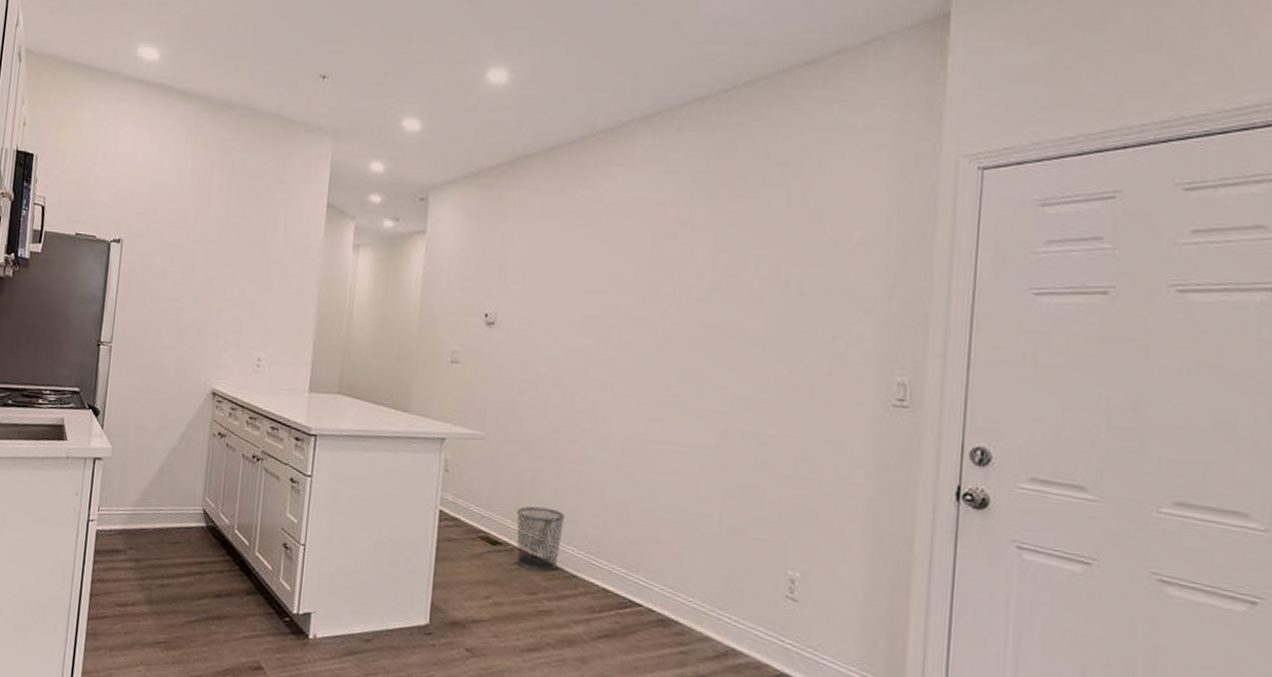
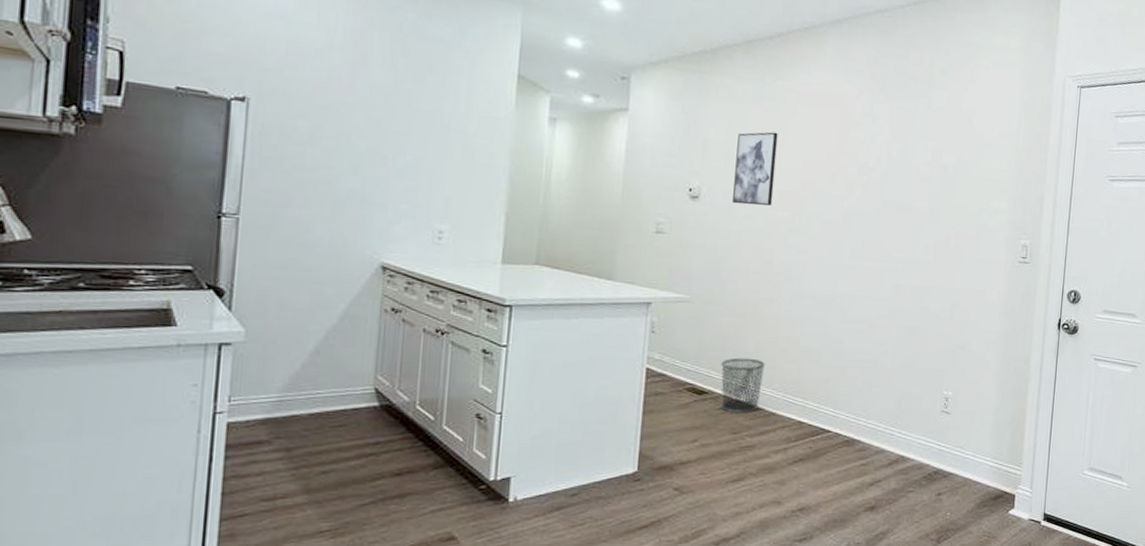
wall art: none [530,248,580,333] -> present [733,132,778,206]

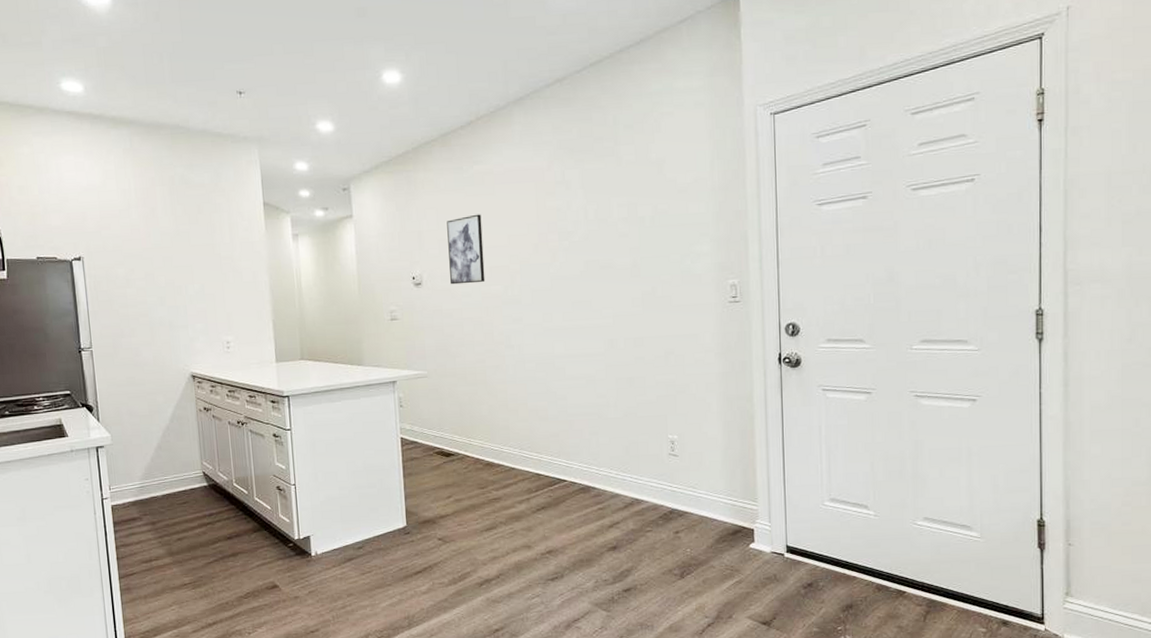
waste bin: present [720,358,765,414] -> none [462,421,500,471]

